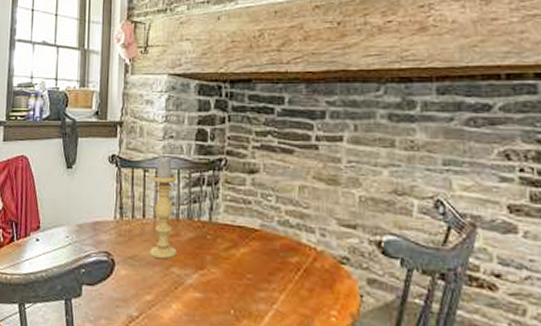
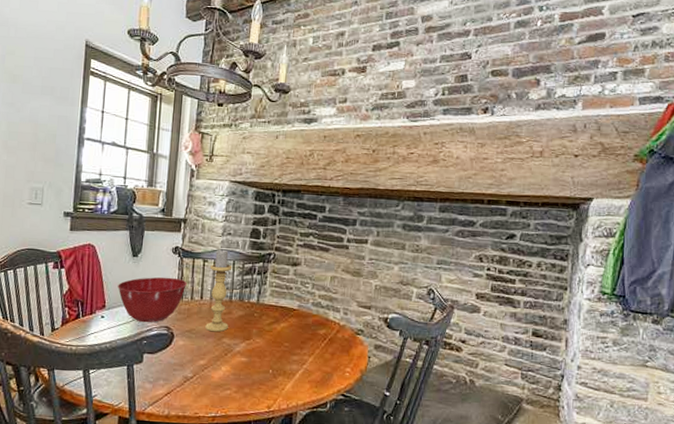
mixing bowl: none [52,191,128,247] -> present [118,277,188,323]

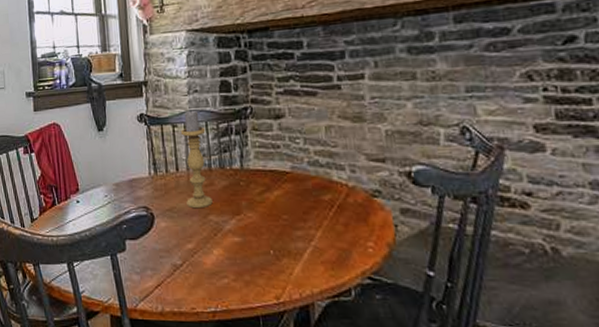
mixing bowl: present [118,277,188,323] -> none [88,149,160,205]

